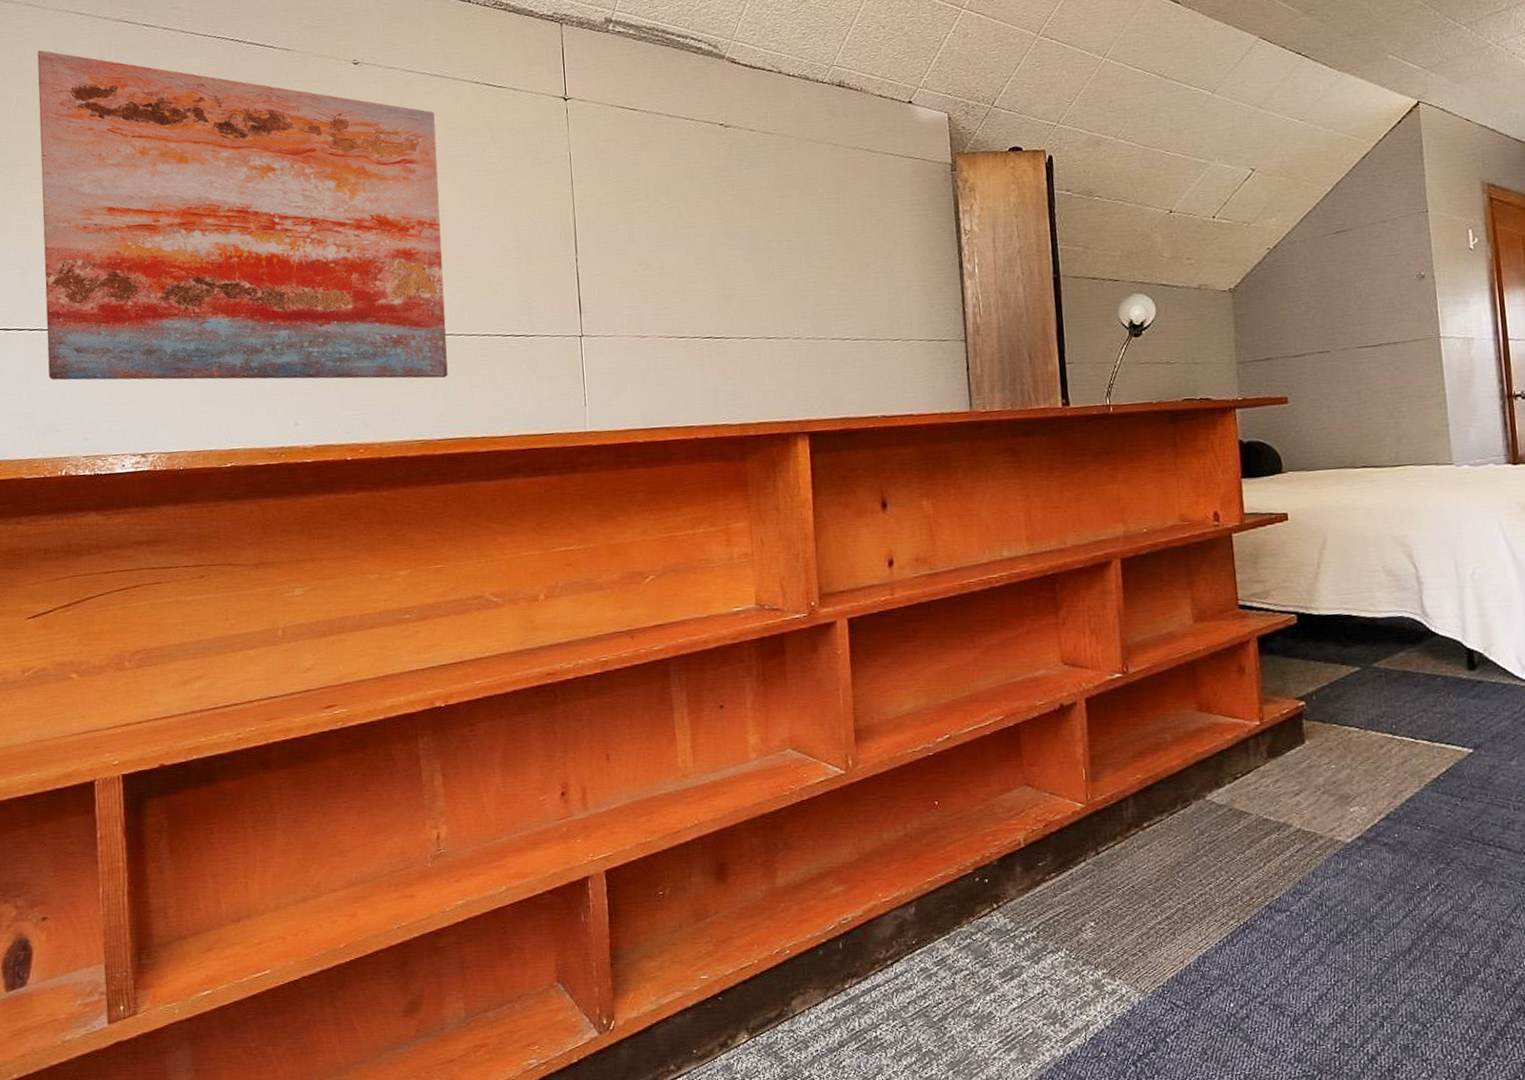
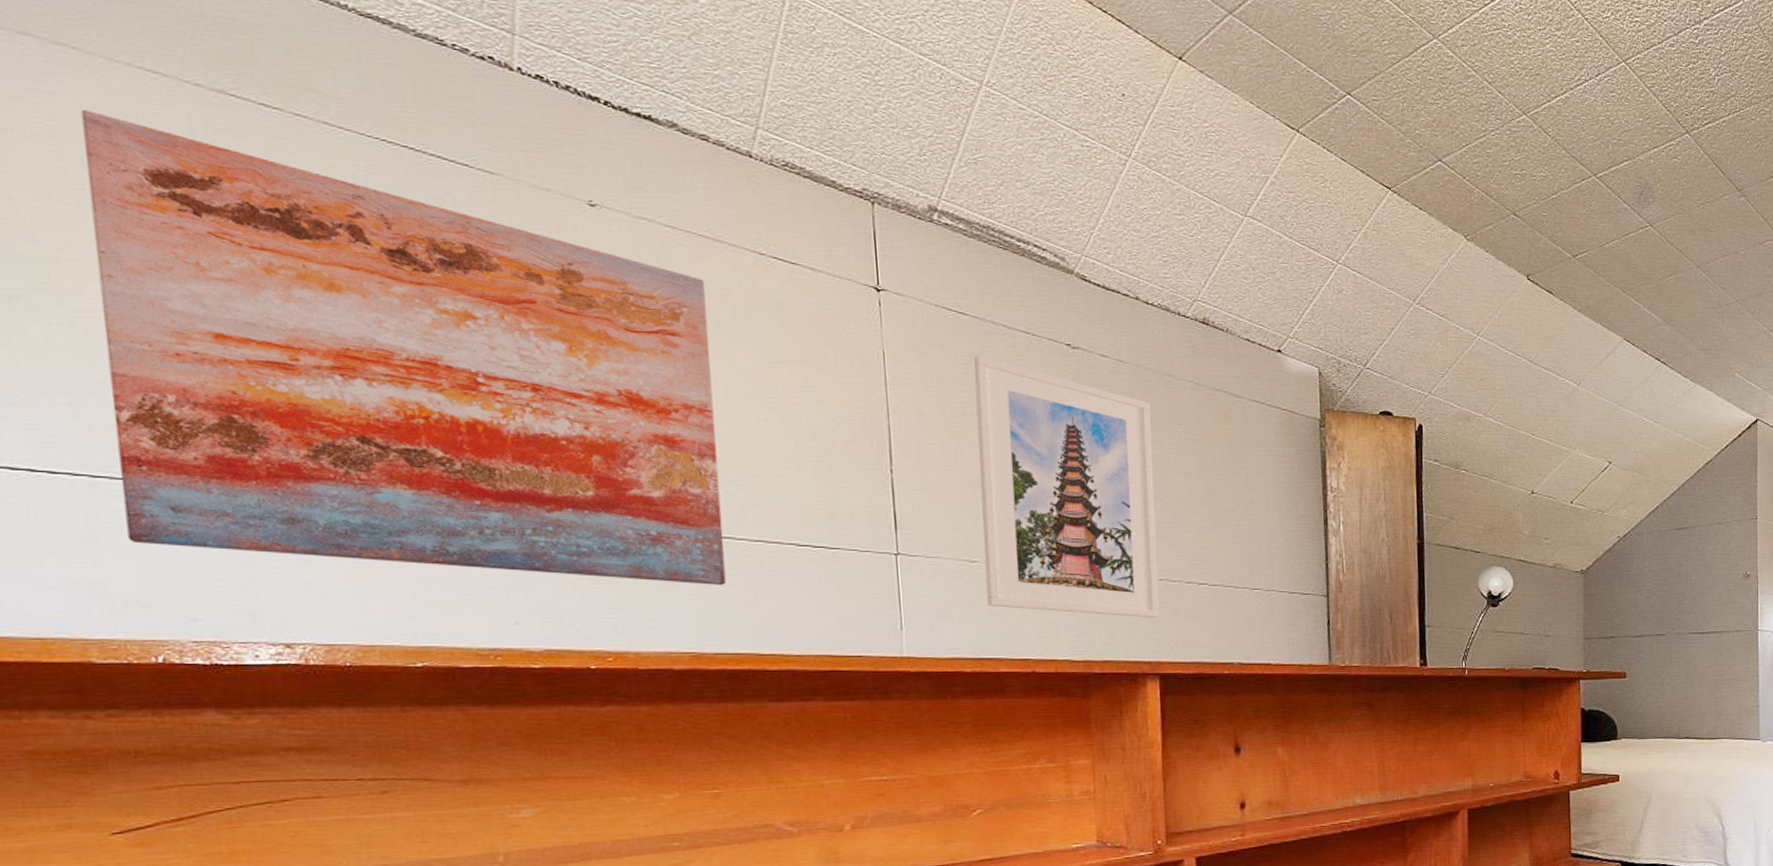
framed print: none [642,145,807,378] -> present [973,355,1159,618]

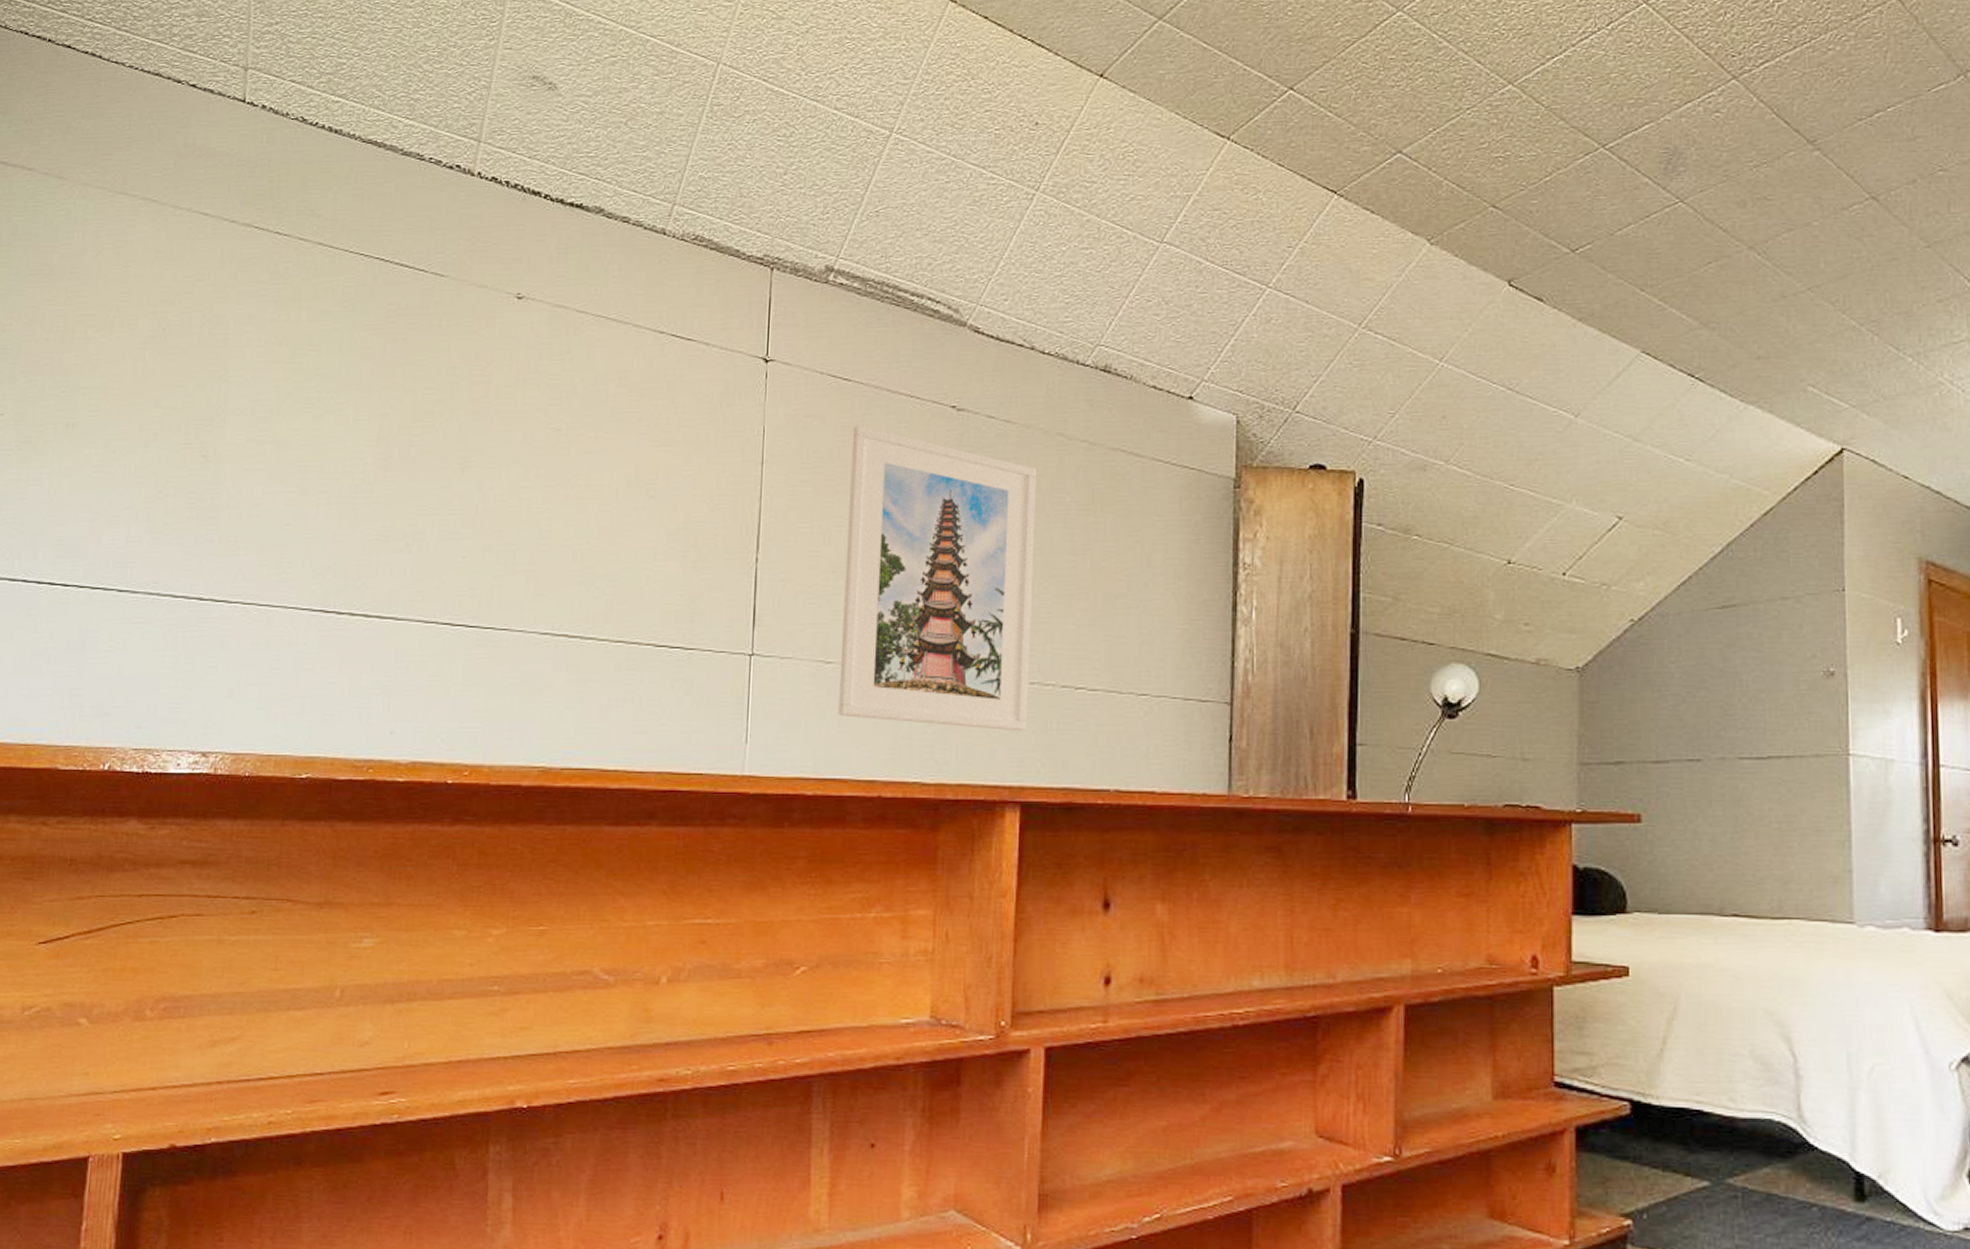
wall art: present [80,110,726,586] -> none [106,254,607,692]

